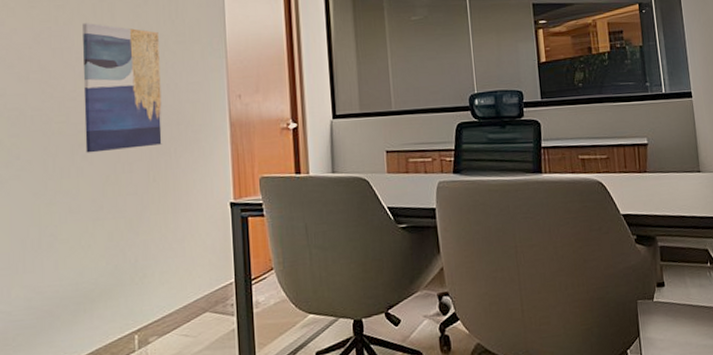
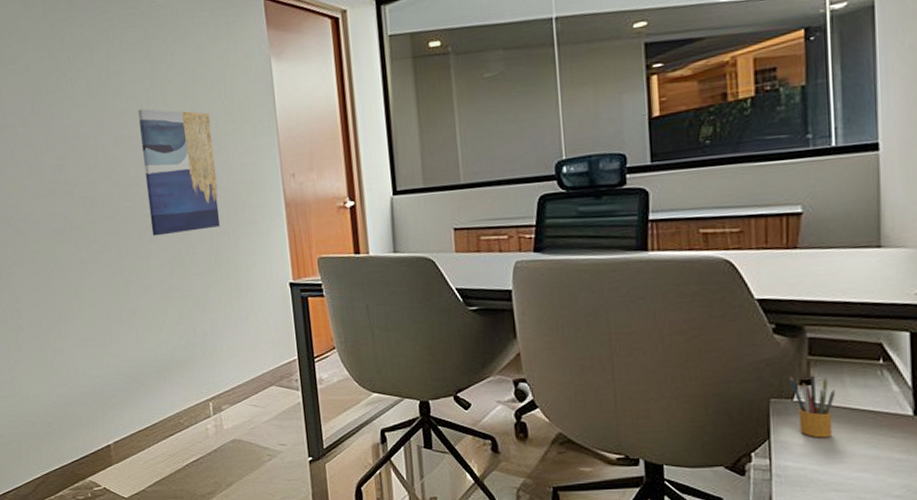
pencil box: none [649,275,683,333] -> present [788,372,836,438]

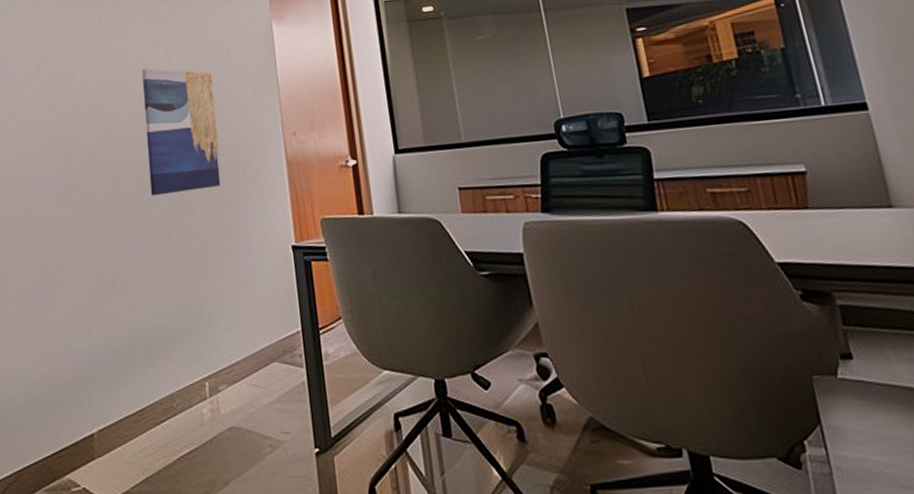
pencil box: present [788,372,836,438] -> none [827,344,888,423]

